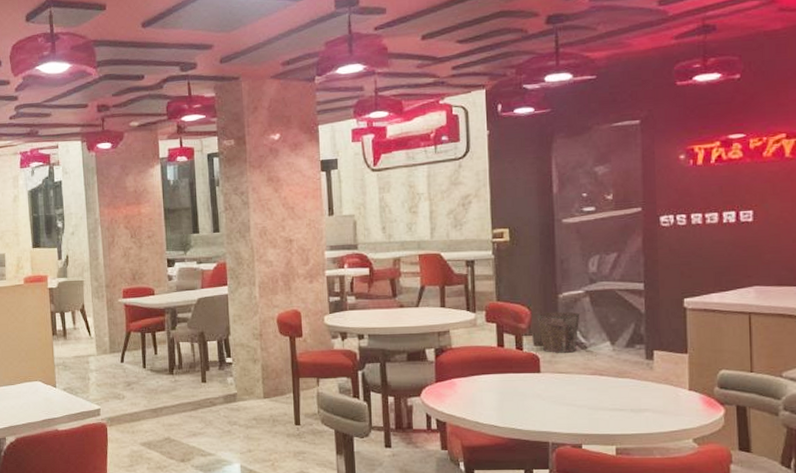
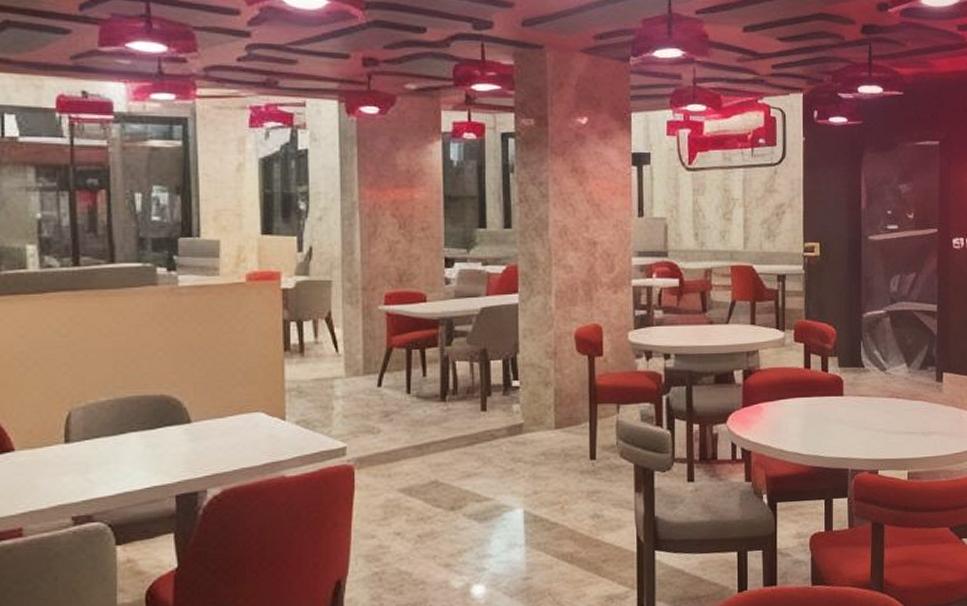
waste bin: present [537,311,580,353] -> none [842,332,881,375]

